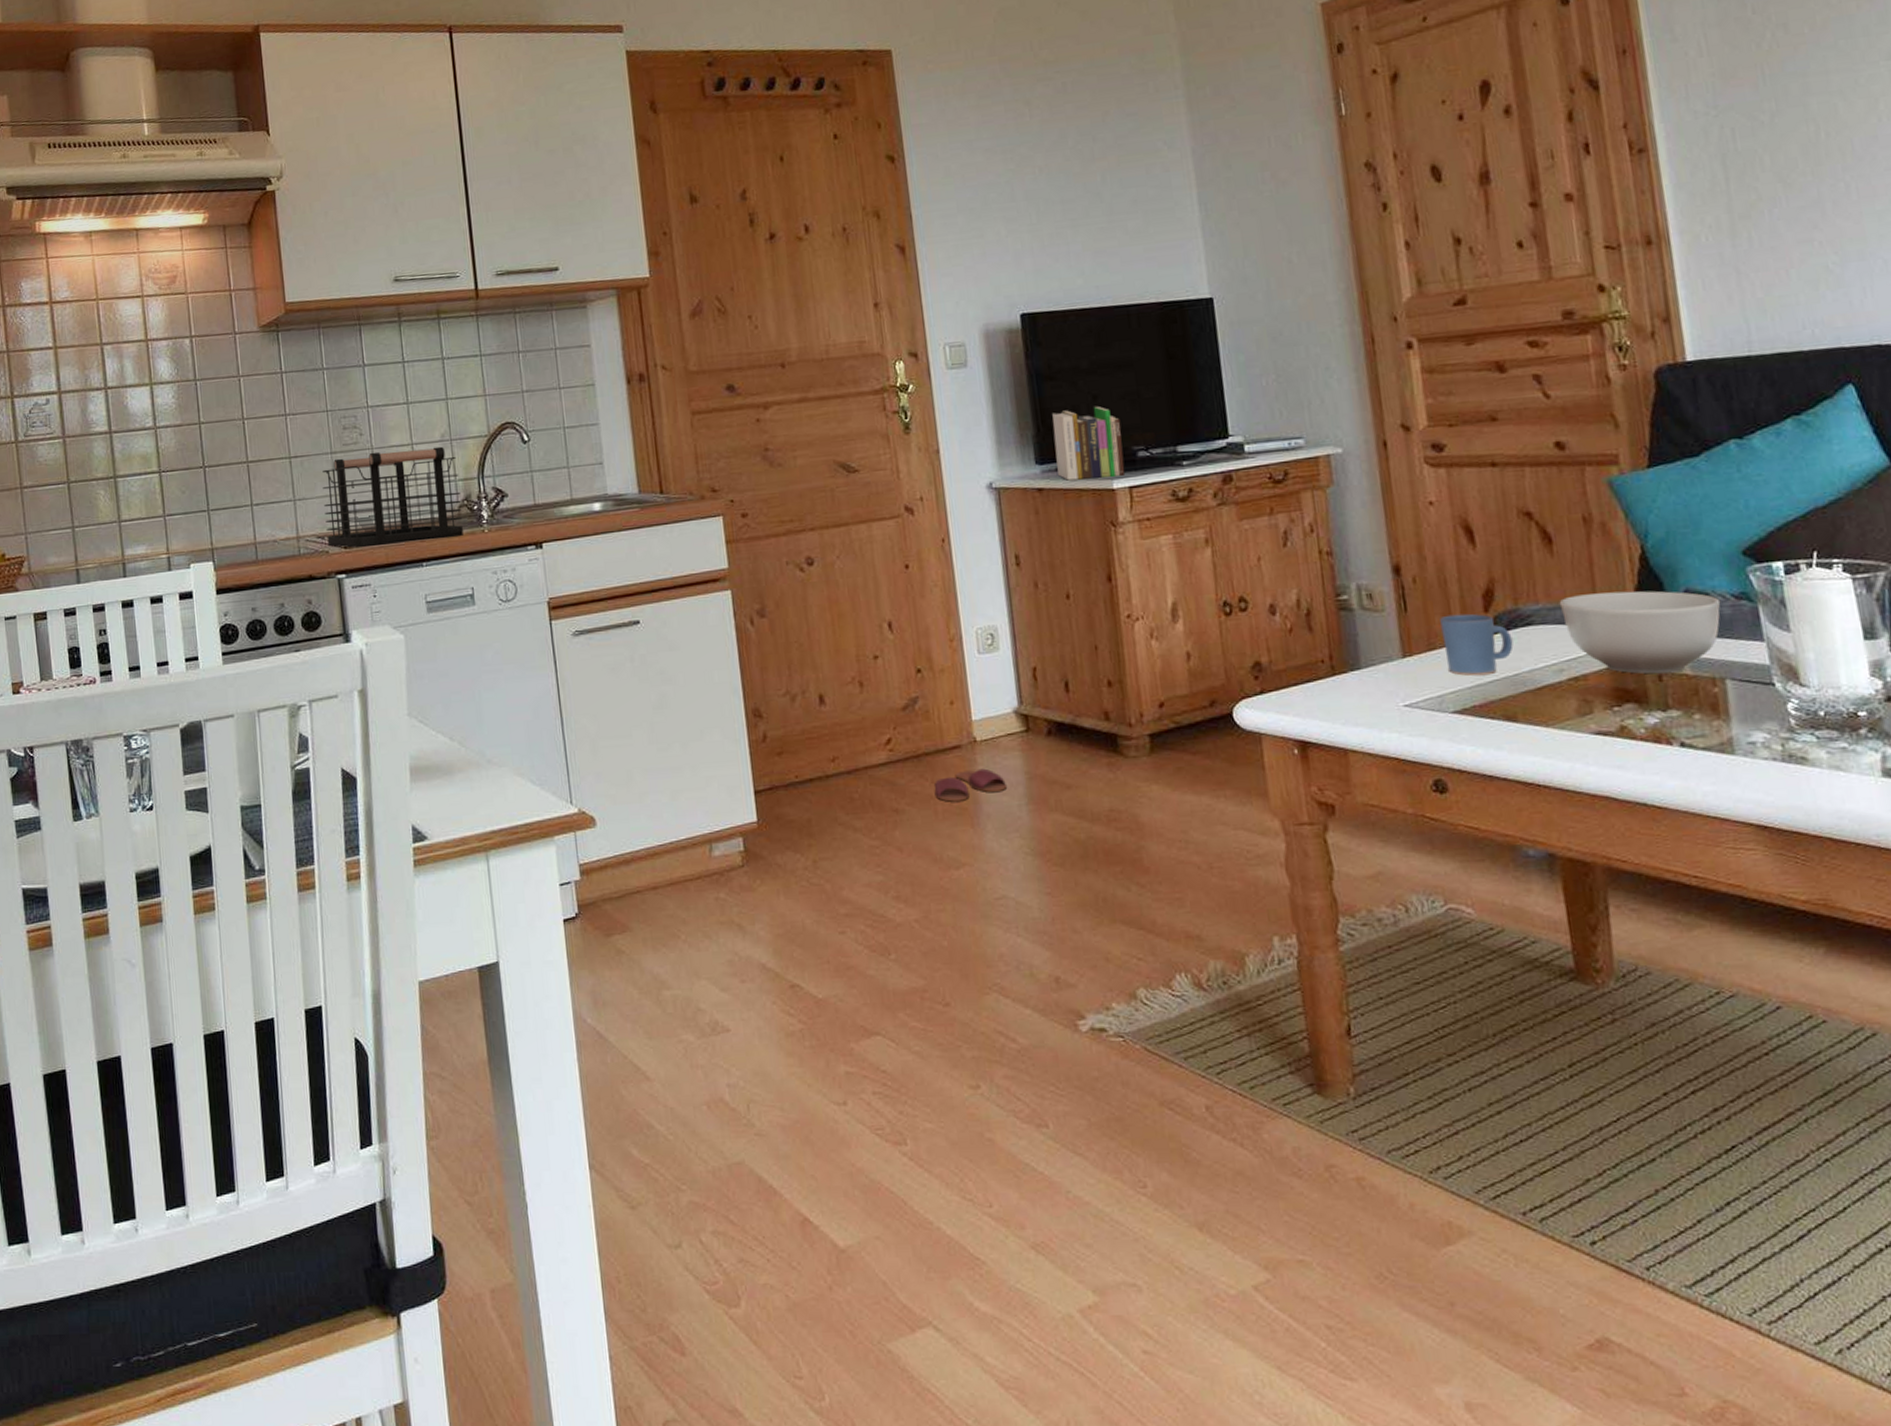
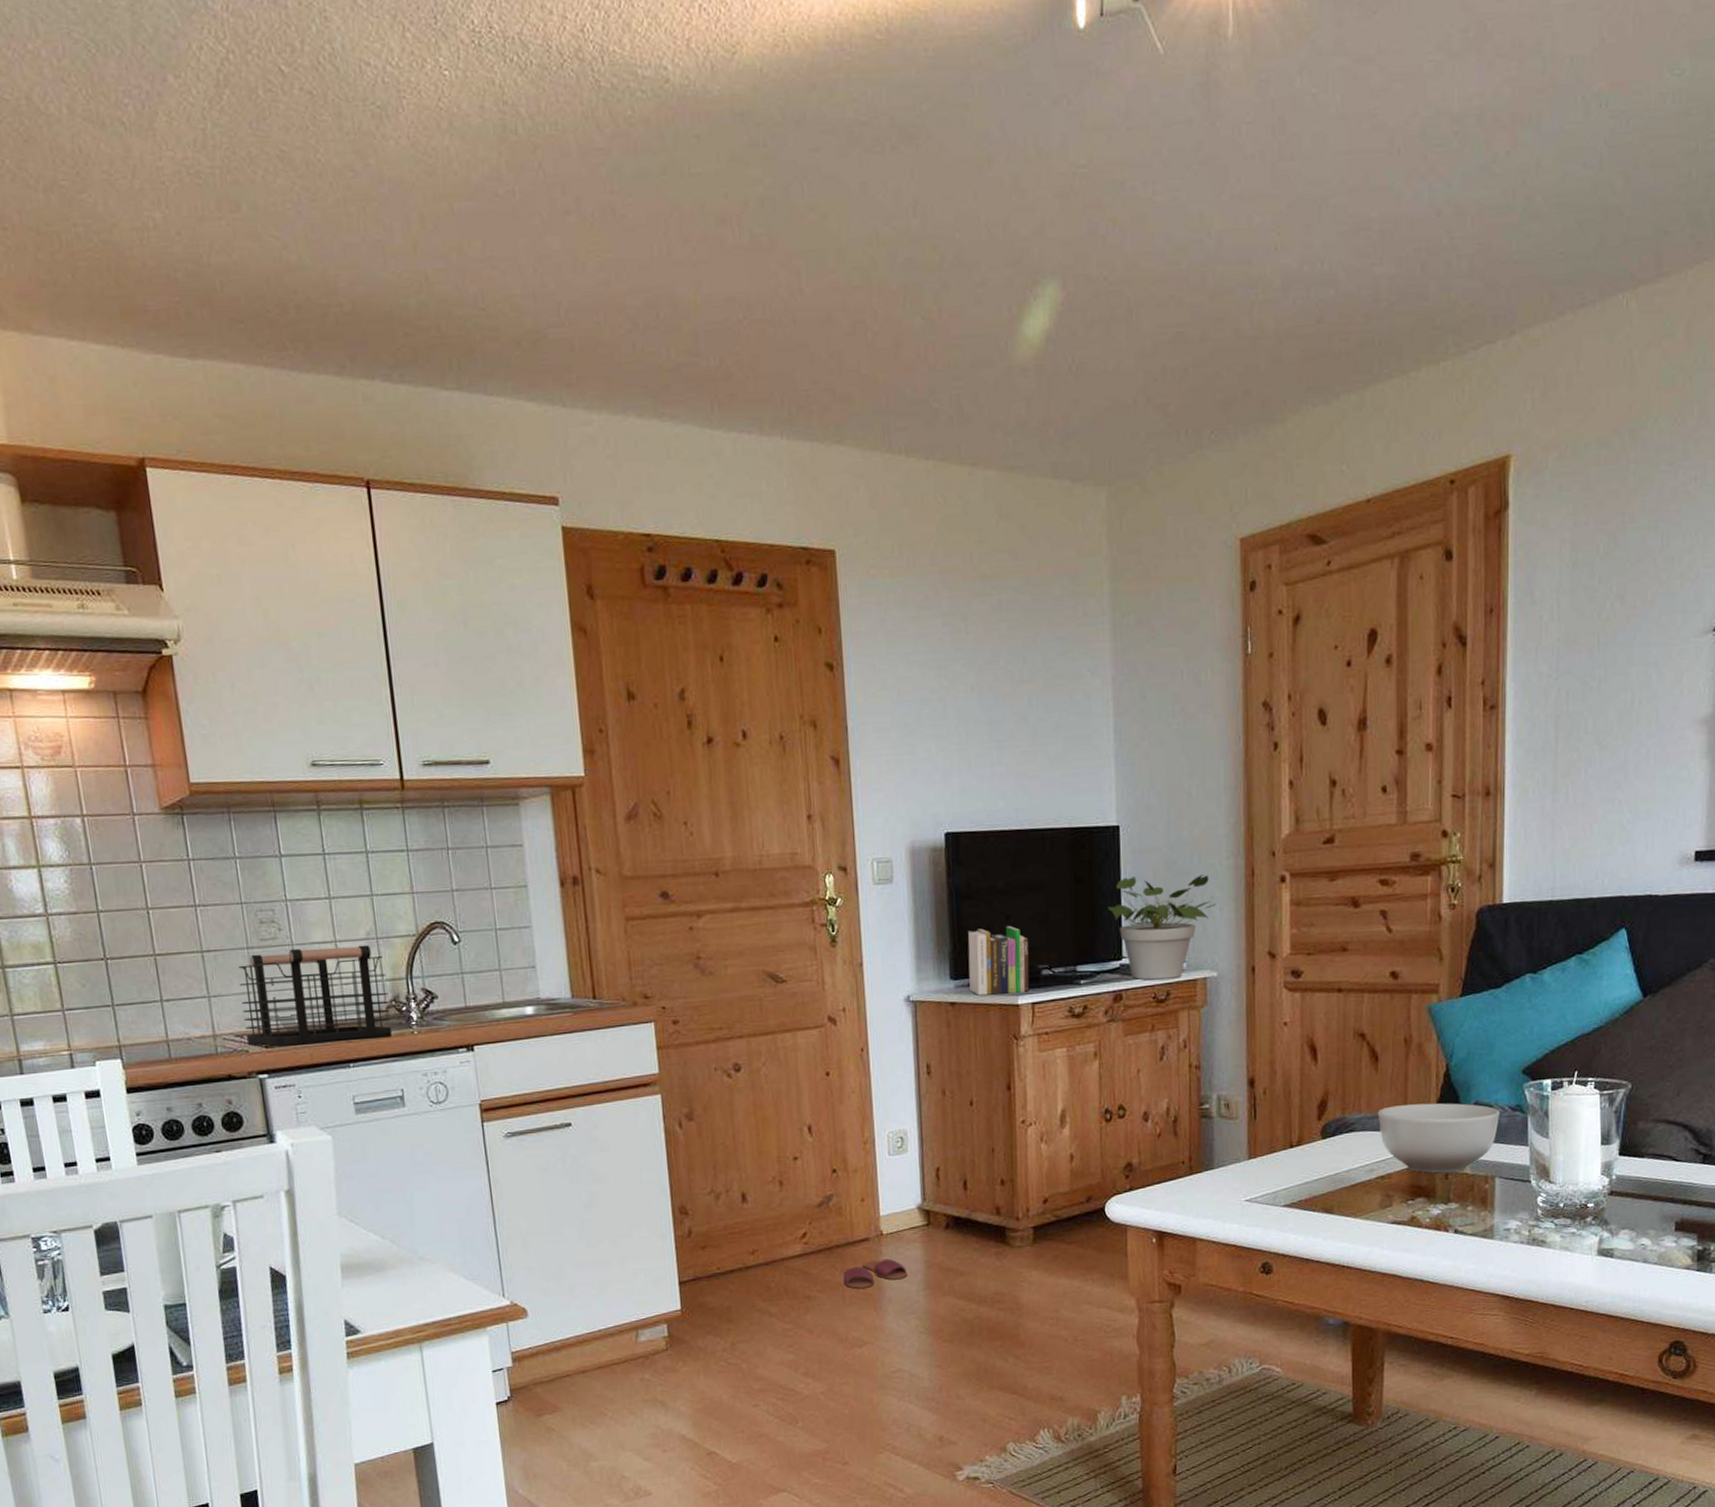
potted plant: none [1207,344,1333,460] -> present [1108,875,1216,980]
mug: present [1440,613,1513,677] -> none [1282,1121,1337,1176]

